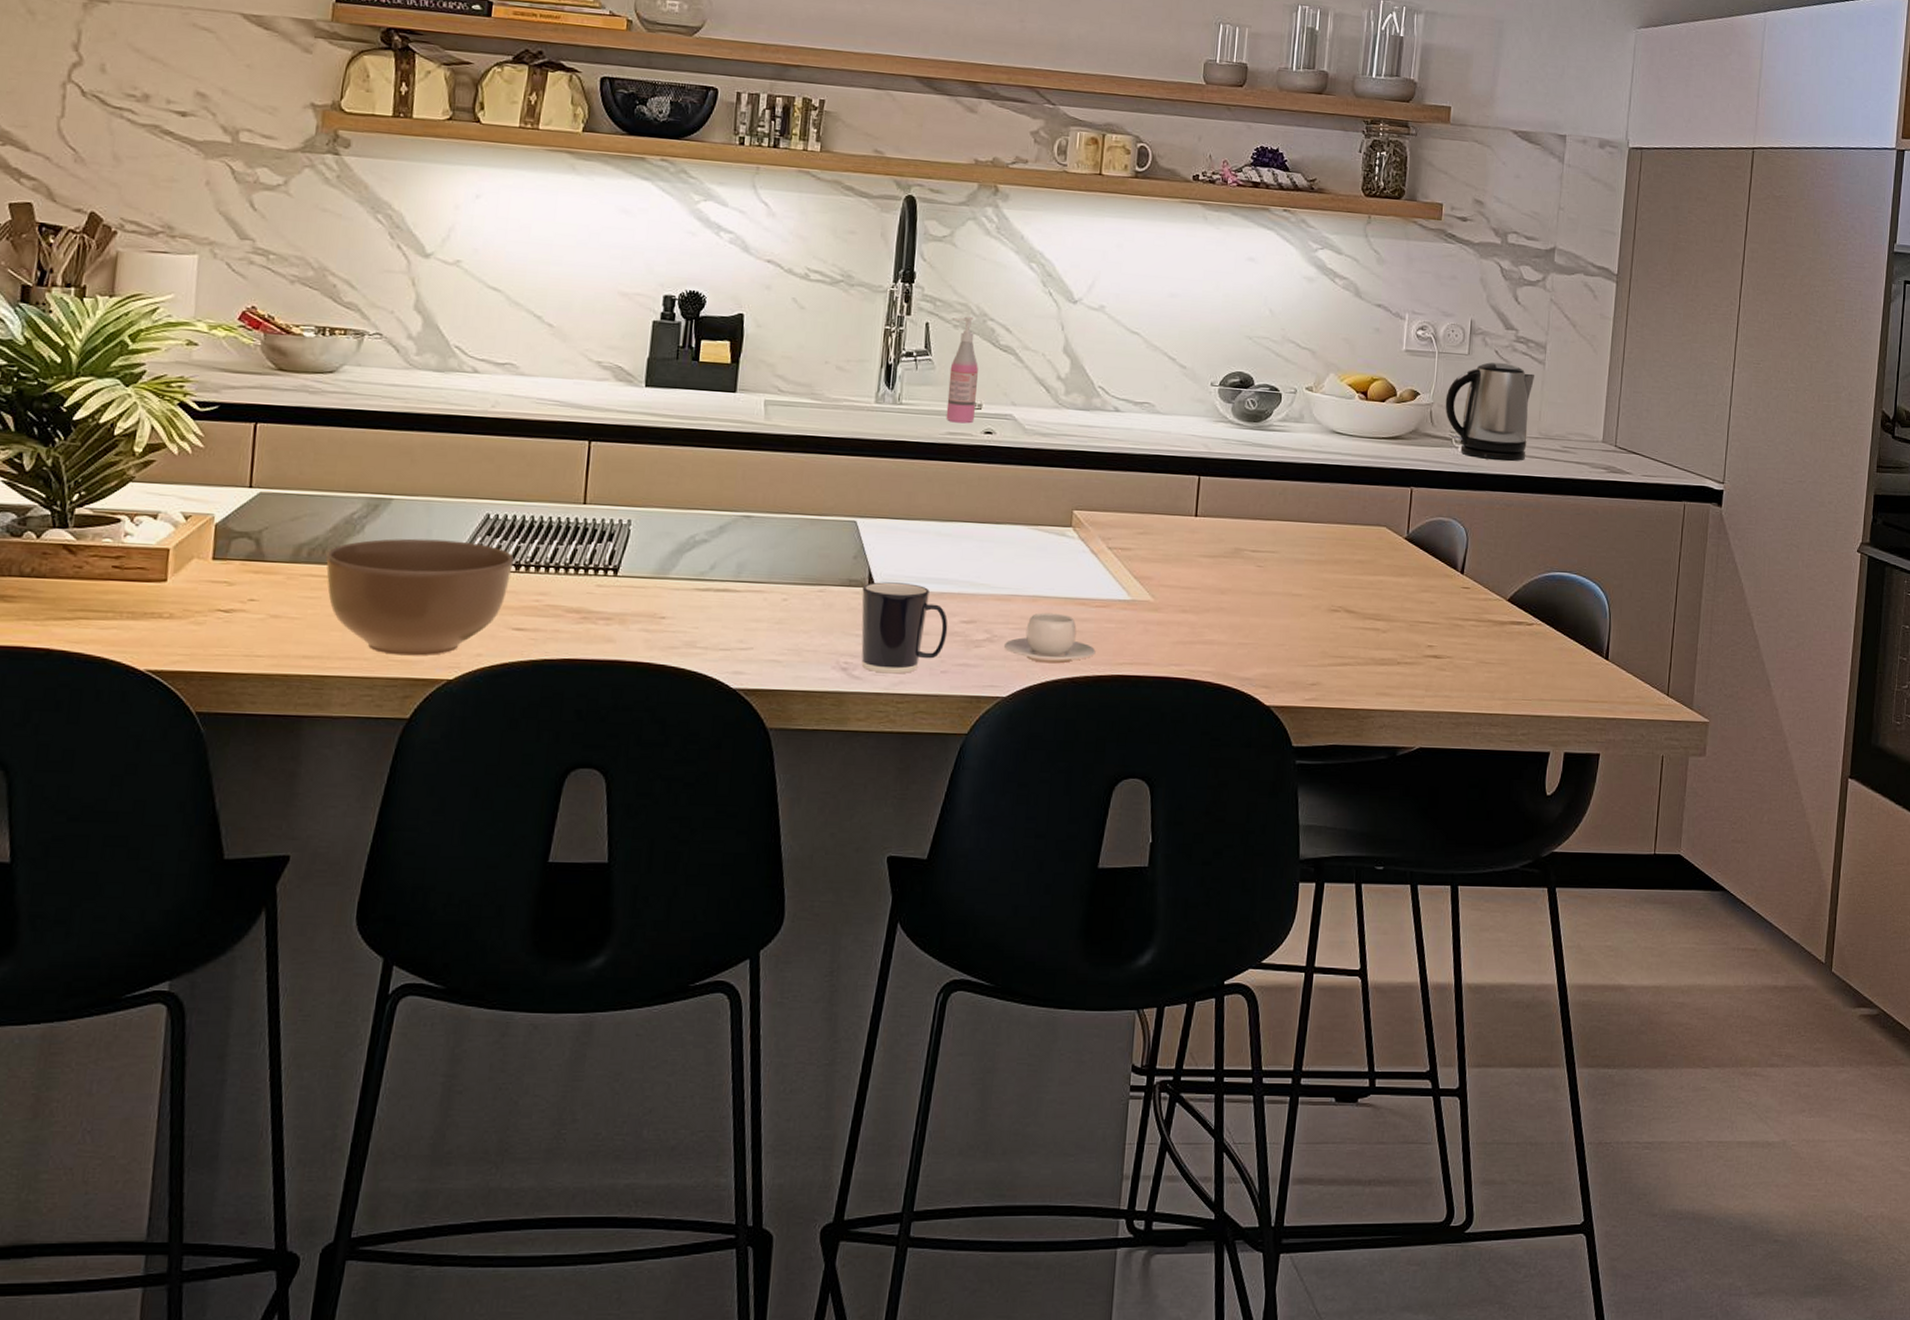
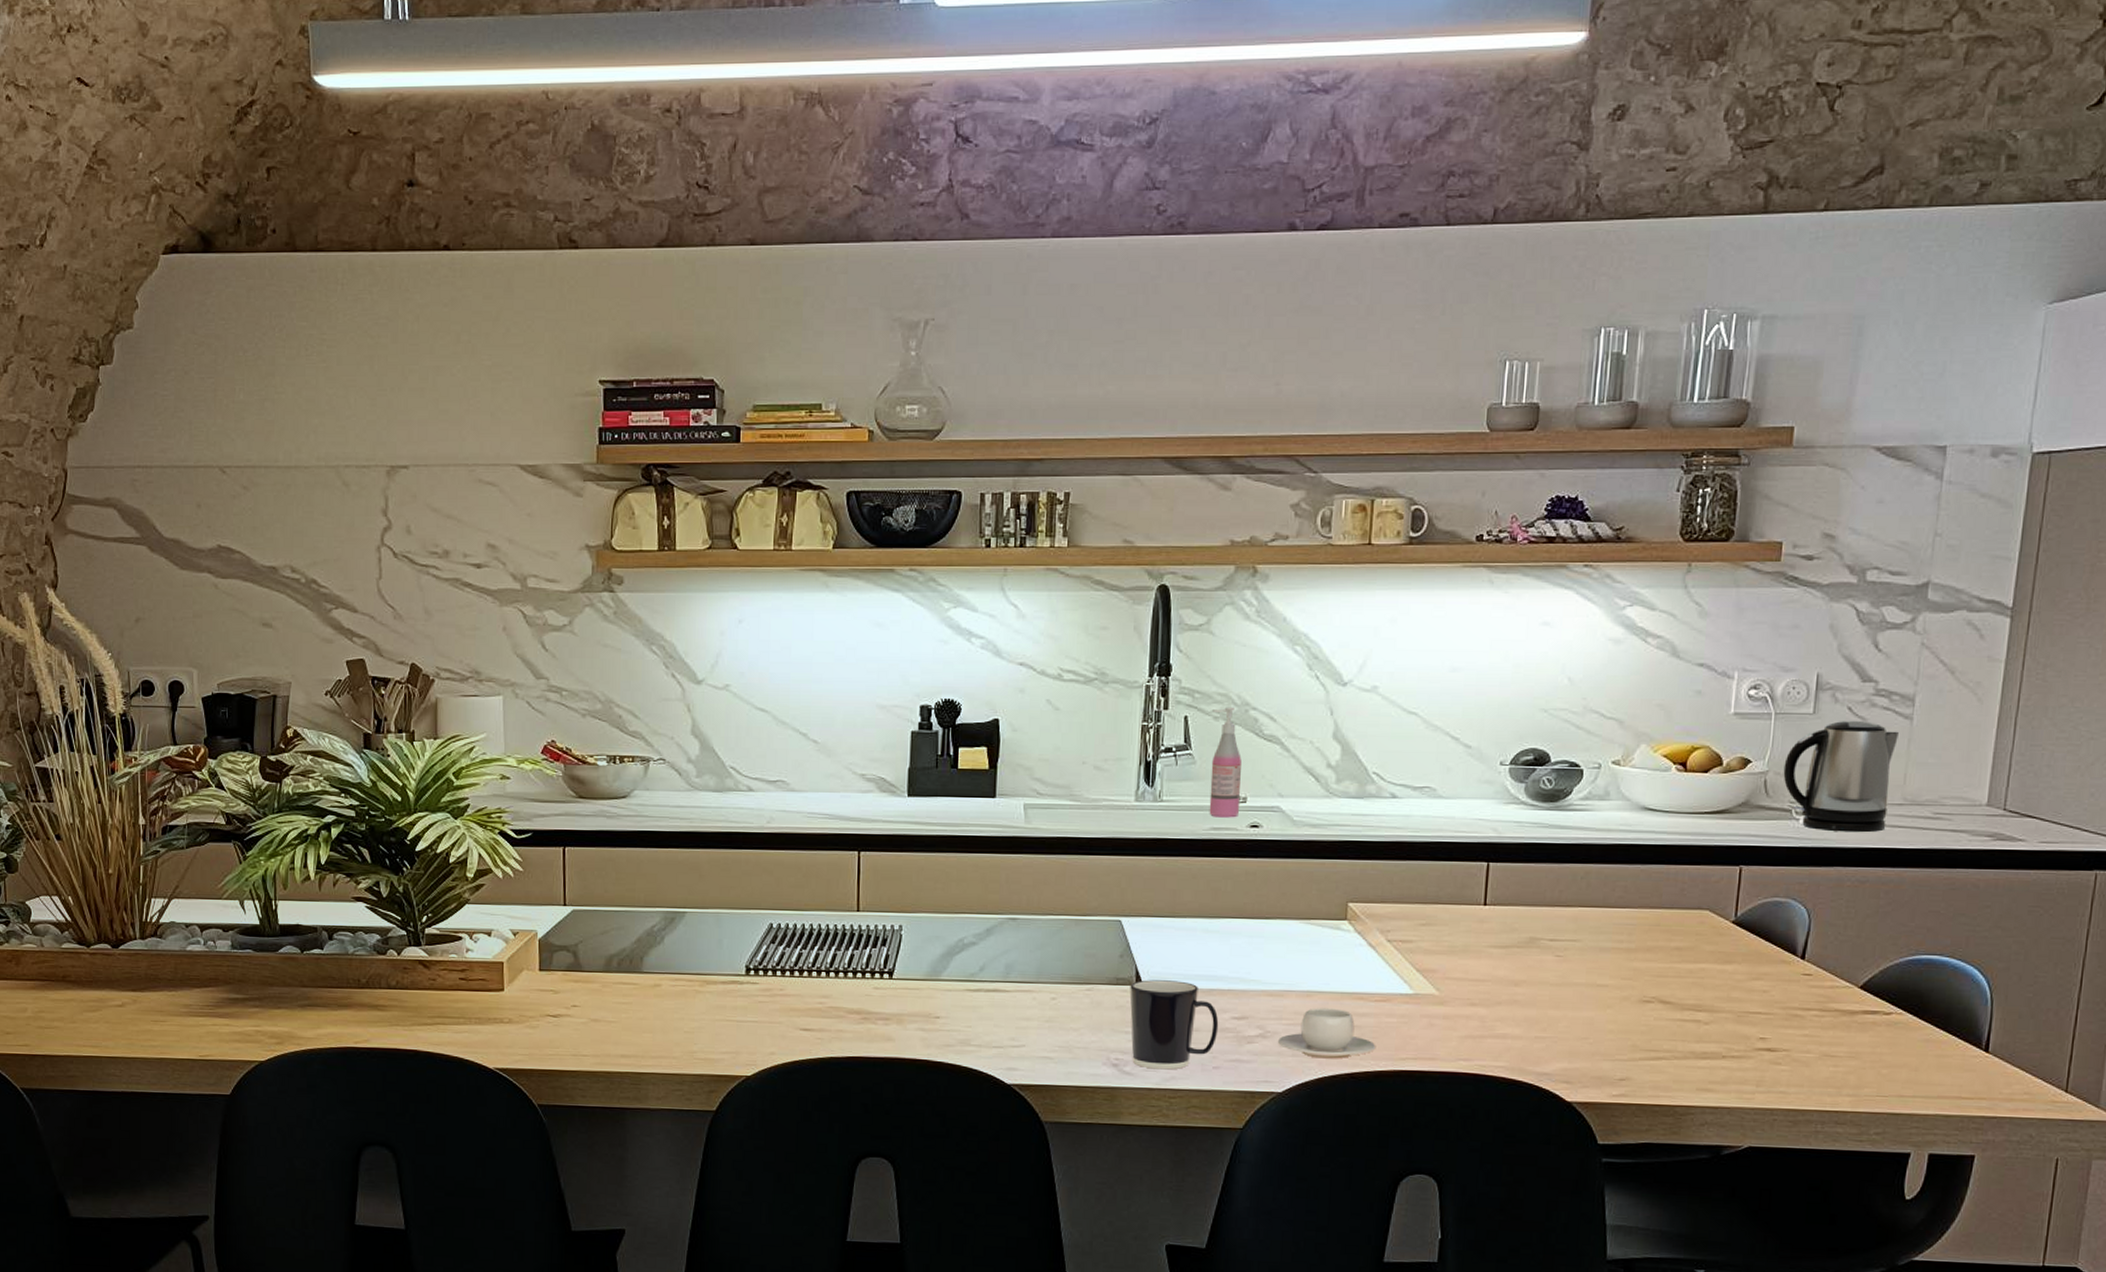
bowl: present [325,538,514,656] -> none [632,948,797,1055]

